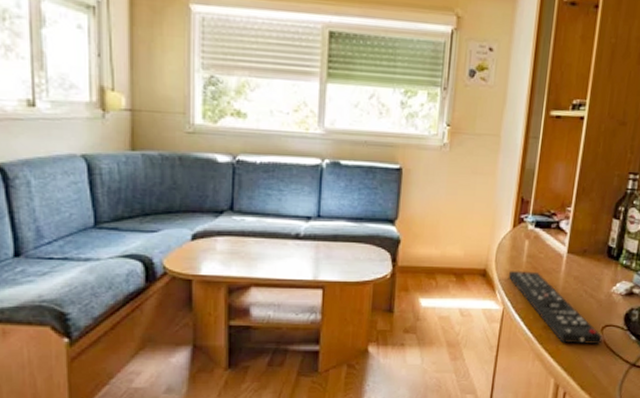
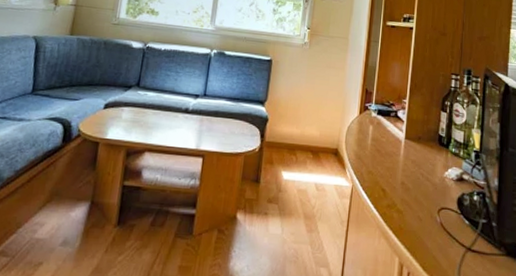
remote control: present [509,271,603,345] -> none [357,152,440,227]

